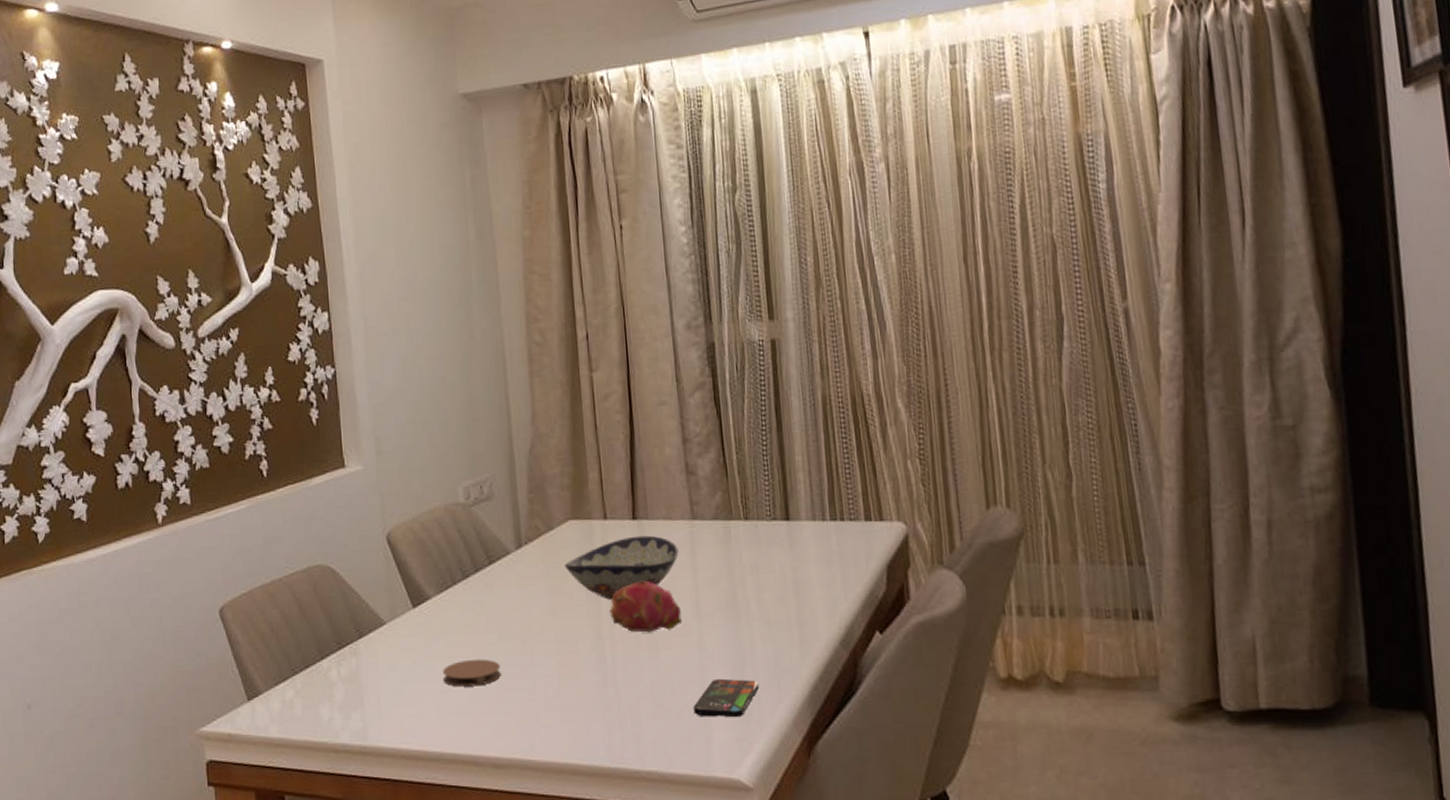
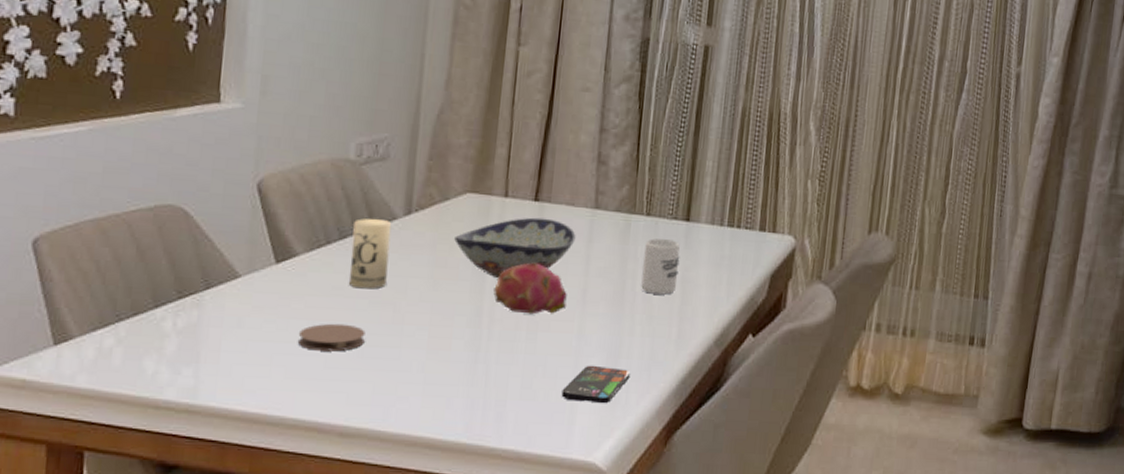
candle: none [473,555,511,624] -> present [349,218,392,289]
cup: none [749,541,788,600] -> present [641,238,680,295]

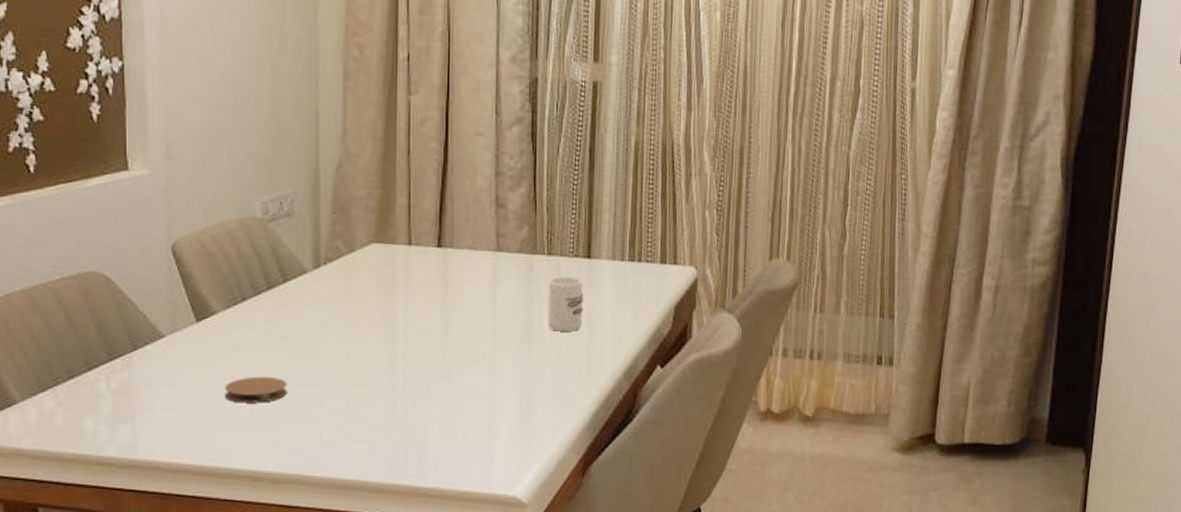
candle: present [349,218,392,289] -> none [266,273,303,342]
decorative bowl: present [454,217,576,279] -> none [364,263,481,325]
fruit: present [493,262,567,315] -> none [406,307,477,358]
smartphone: present [561,365,631,404] -> none [479,403,544,440]

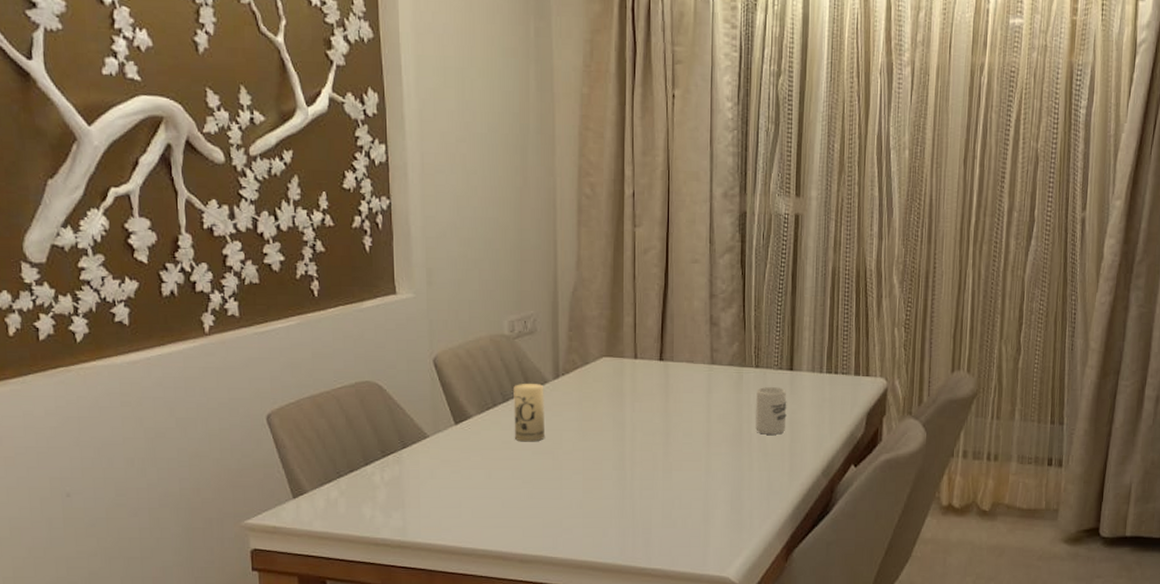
coaster: present [224,376,287,403] -> none [479,471,532,494]
candle: none [266,273,303,342] -> present [513,383,544,442]

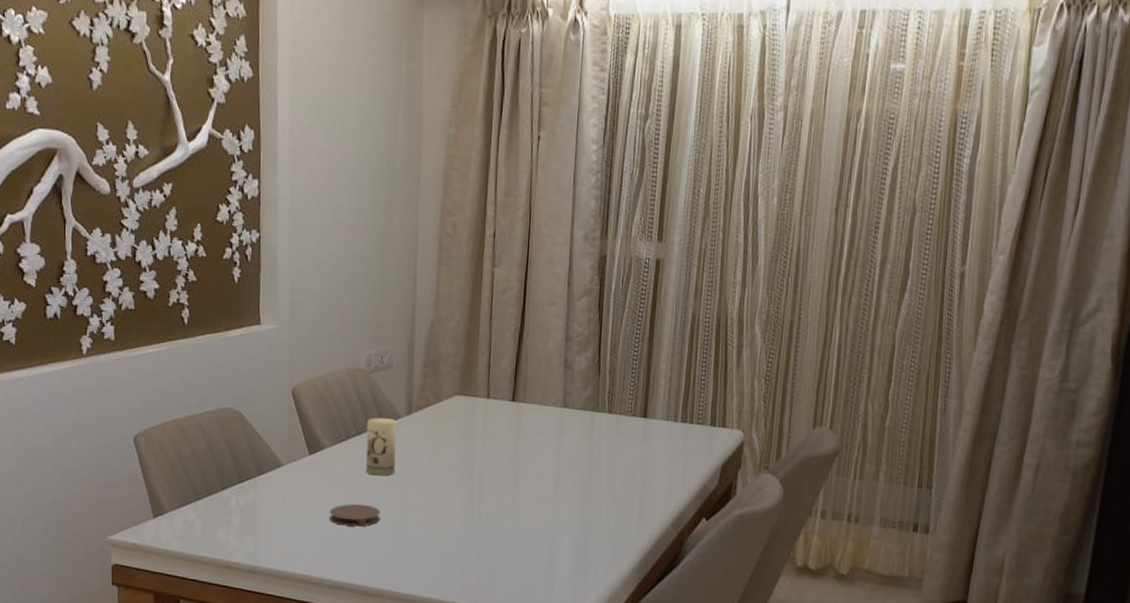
coaster: none [479,471,532,494] -> present [329,503,380,527]
cup: present [756,387,787,435] -> none [605,433,639,483]

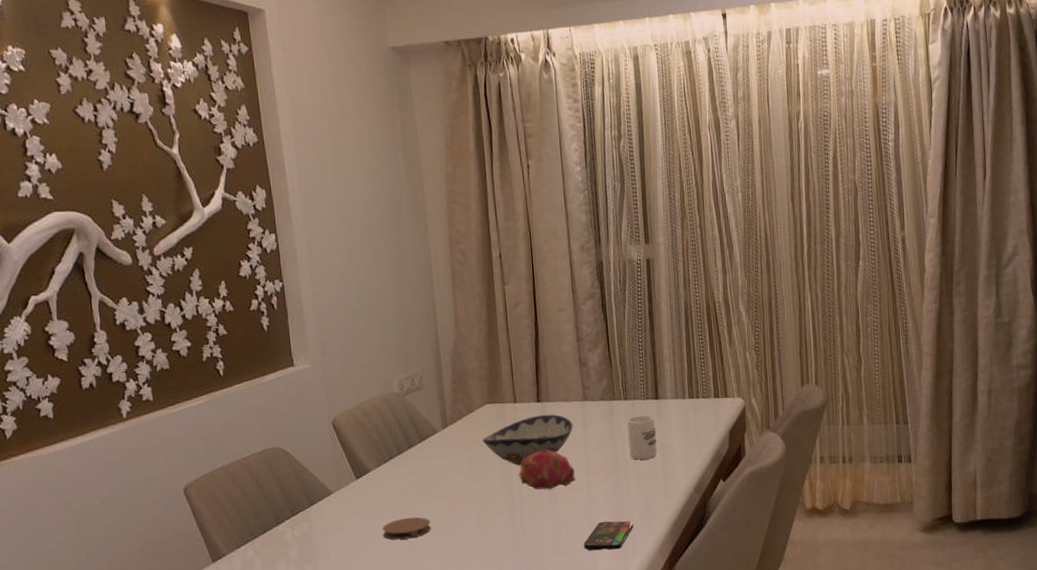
candle: present [365,417,397,476] -> none [407,434,439,489]
decorative bowl: none [447,415,548,468] -> present [483,414,574,466]
fruit: none [481,454,542,498] -> present [519,449,575,490]
smartphone: none [540,542,599,576] -> present [584,521,634,551]
cup: none [605,433,639,483] -> present [627,415,657,460]

